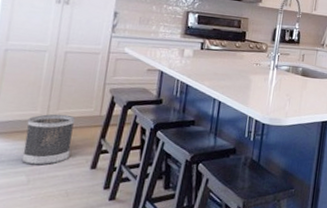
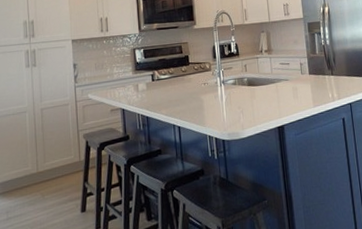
wastebasket: present [21,114,75,165] -> none [22,165,62,218]

